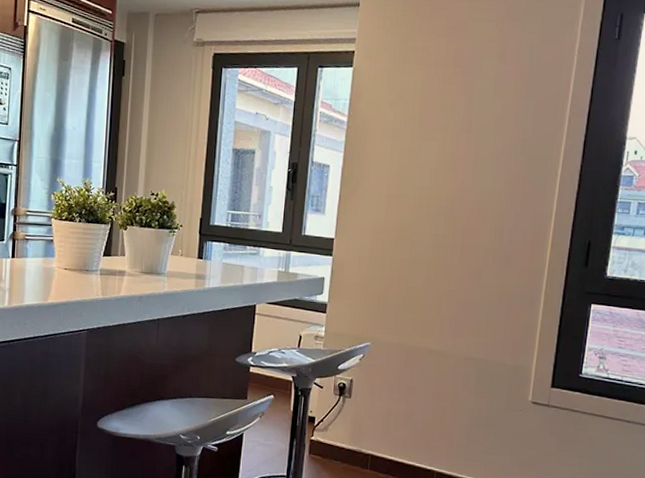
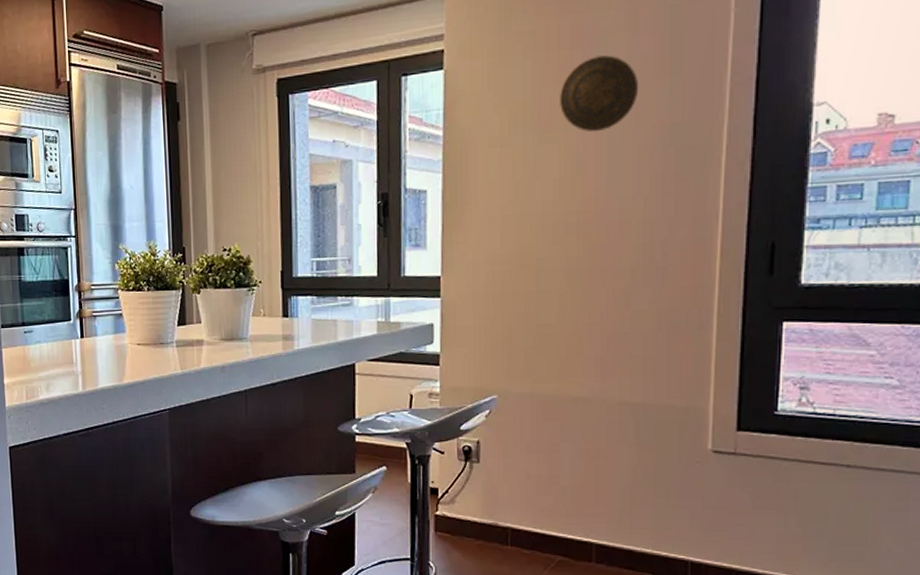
decorative plate: none [441,75,503,136] -> present [560,55,639,132]

